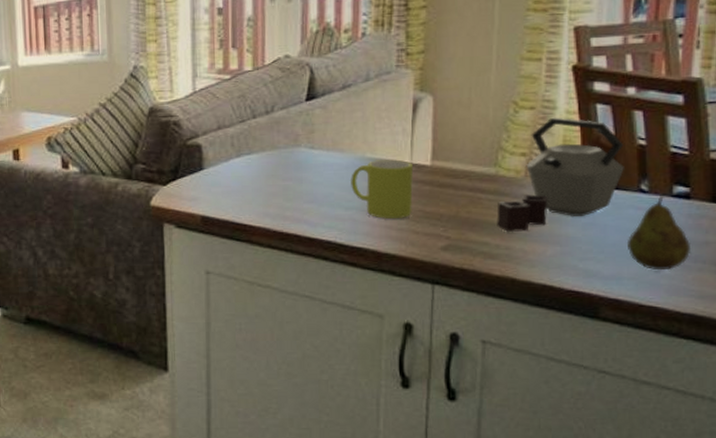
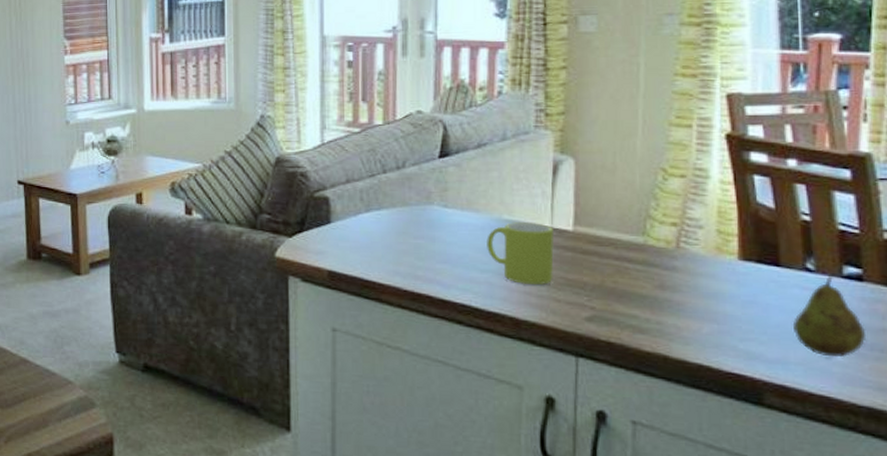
kettle: present [497,117,624,233] -> none [646,187,787,307]

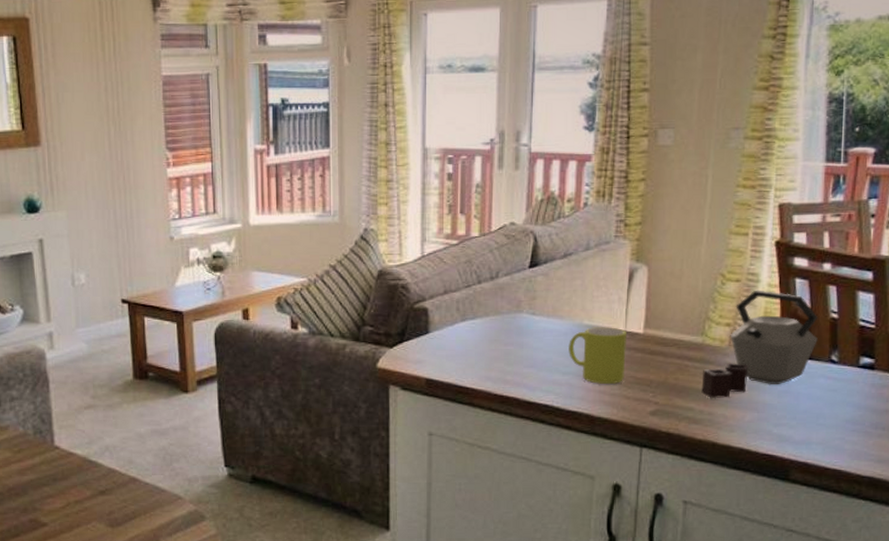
kettle: none [646,187,787,307] -> present [701,290,818,399]
fruit: present [793,276,865,358] -> none [817,366,872,436]

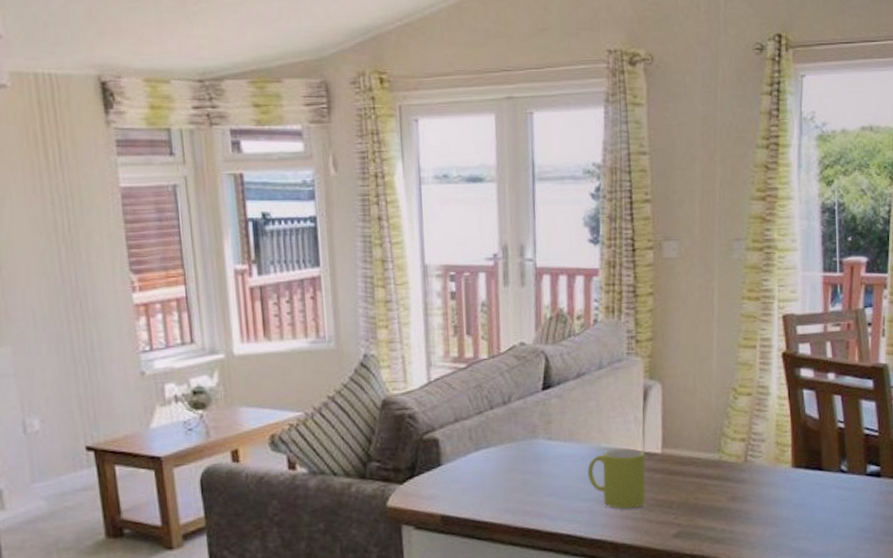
kettle: present [701,290,818,399] -> none [721,402,827,517]

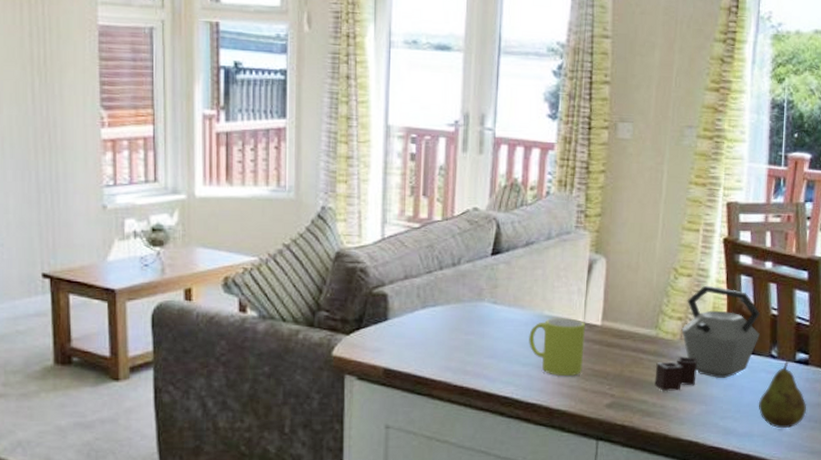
kettle: none [721,402,827,517] -> present [654,285,761,392]
fruit: none [832,475,882,545] -> present [759,361,806,429]

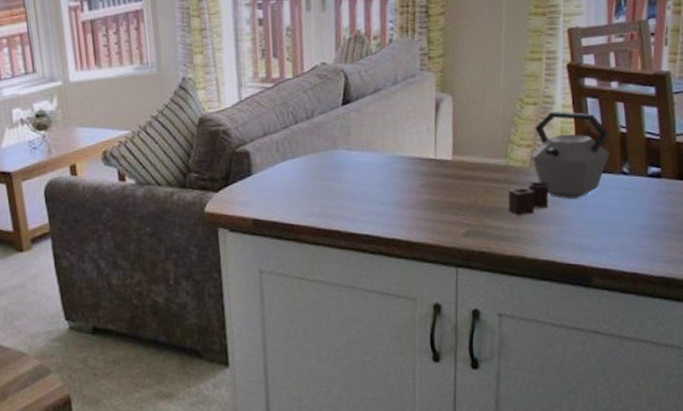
mug: present [529,317,586,376] -> none [384,155,438,211]
fruit: present [759,361,806,429] -> none [613,176,661,242]

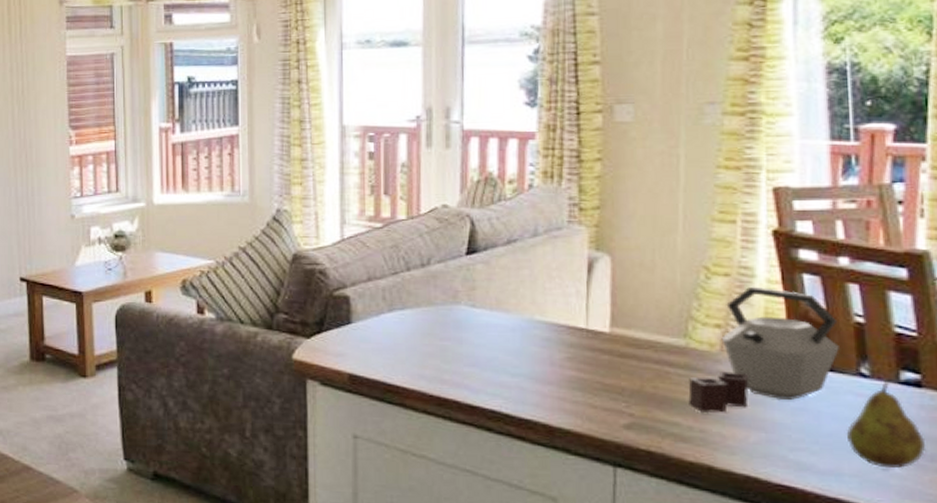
fruit: none [613,176,661,242] -> present [847,382,925,469]

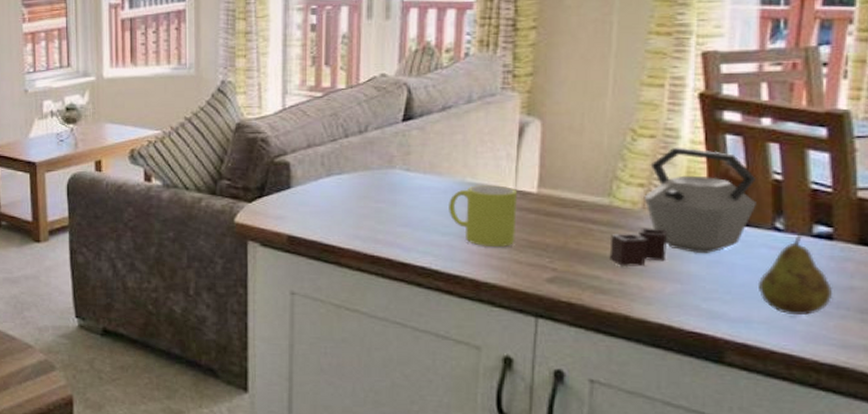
mug: none [517,322,590,390] -> present [449,184,518,247]

